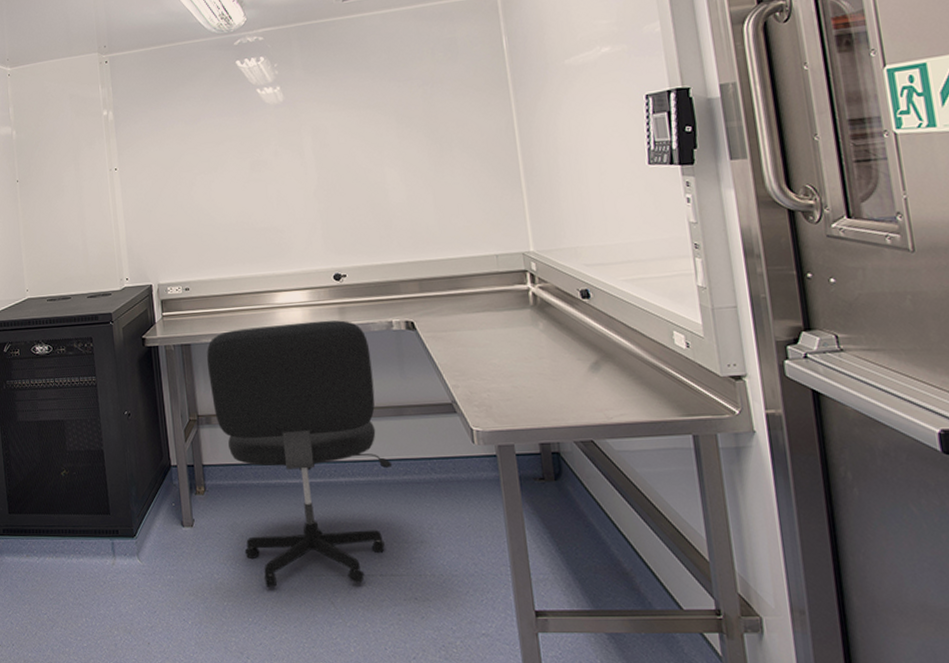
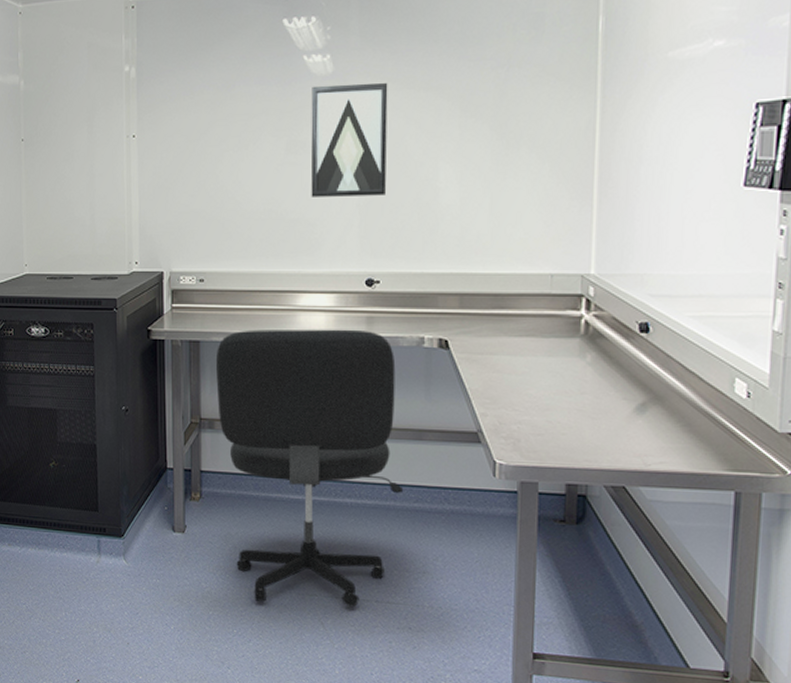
wall art: none [267,106,342,207] -> present [311,83,388,197]

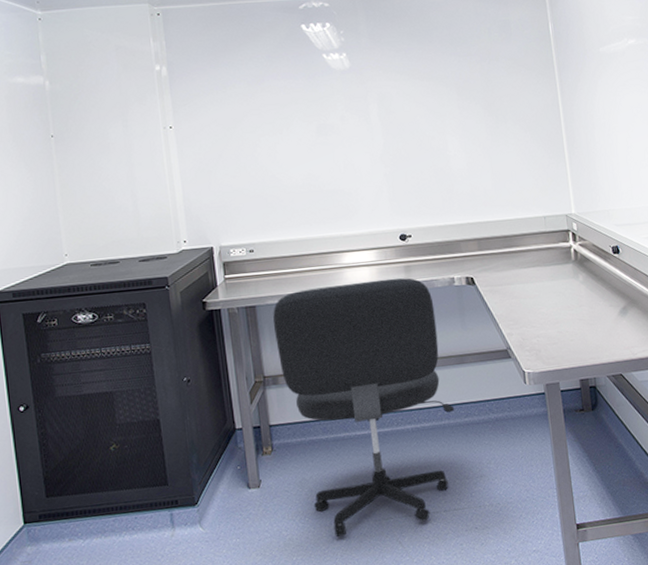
wall art: present [311,83,388,197] -> none [333,75,407,171]

